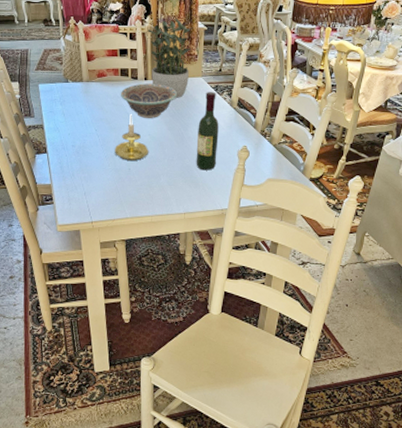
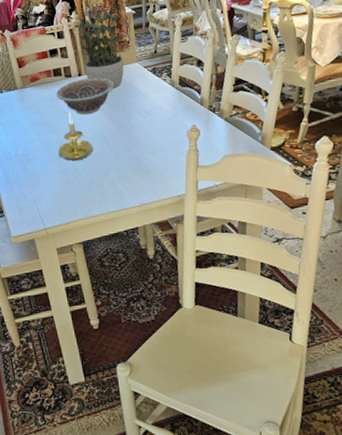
wine bottle: present [196,92,219,171] -> none [140,75,166,158]

